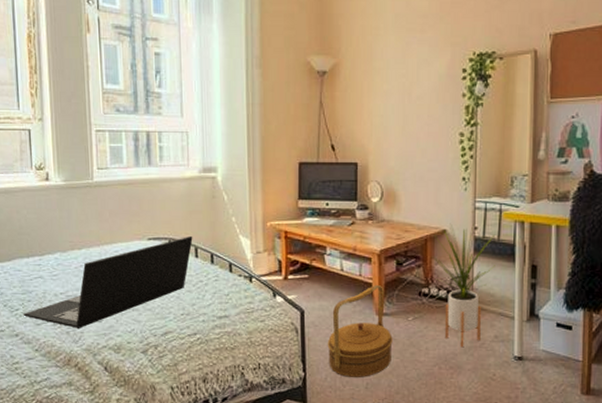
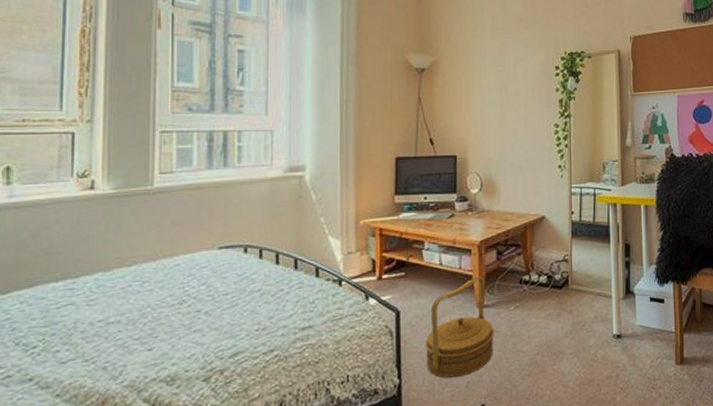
laptop: present [23,235,193,328] -> none [42,240,274,362]
house plant: present [434,223,495,348] -> none [534,208,592,332]

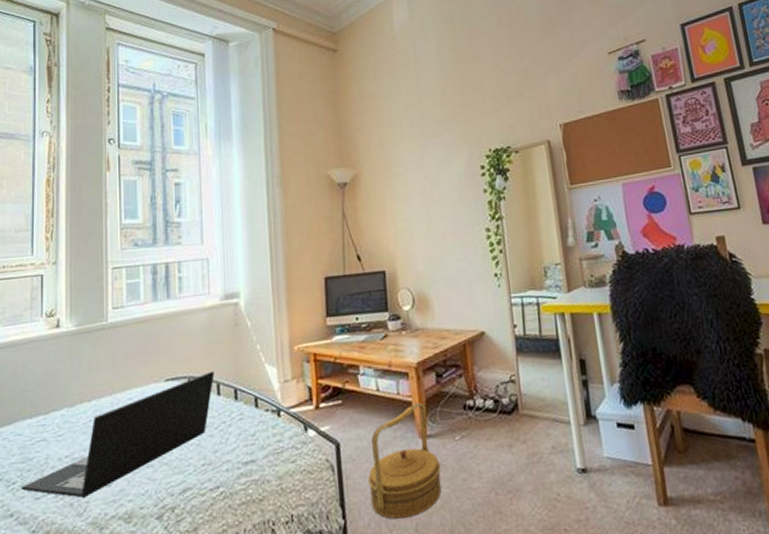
laptop: none [42,240,274,362] -> present [20,370,215,498]

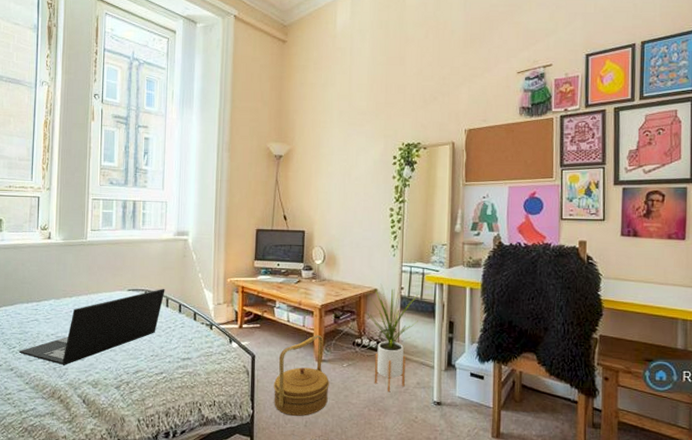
house plant: none [473,321,541,466] -> present [367,283,418,392]

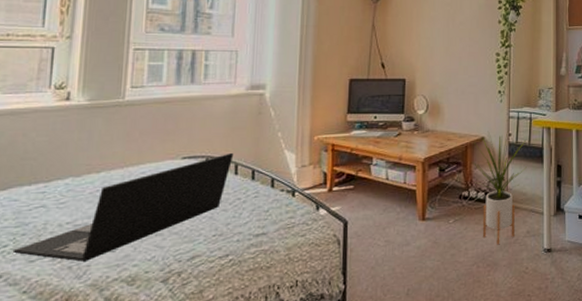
basket: present [273,334,329,416] -> none [369,190,434,285]

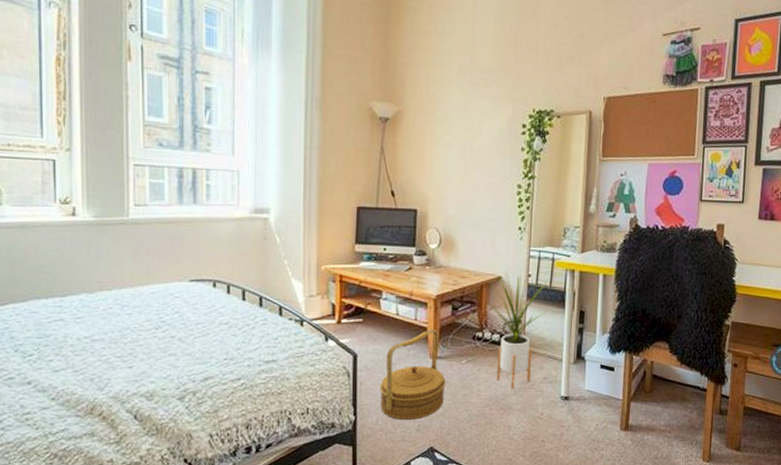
laptop: present [12,152,234,262] -> none [38,278,240,375]
basket: none [369,190,434,285] -> present [379,328,446,420]

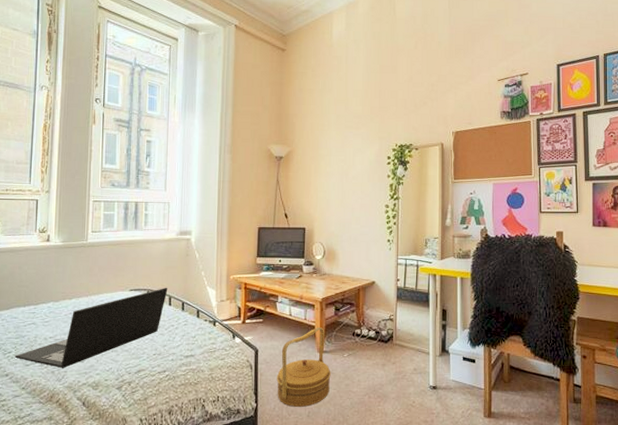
laptop: none [38,278,240,375] -> present [14,287,168,368]
house plant: present [489,270,547,389] -> none [365,276,414,379]

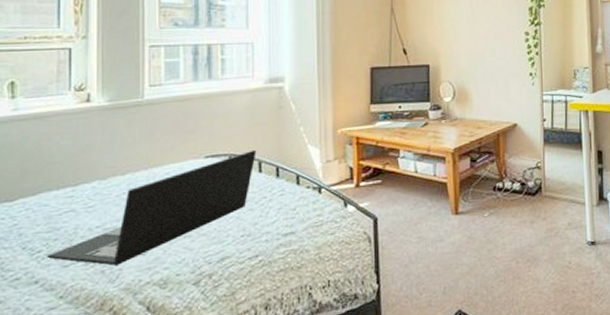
basket: present [276,326,331,407] -> none [402,183,469,284]

